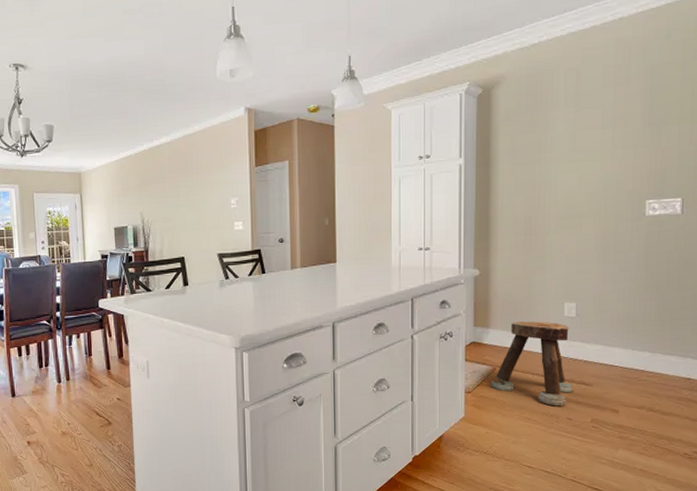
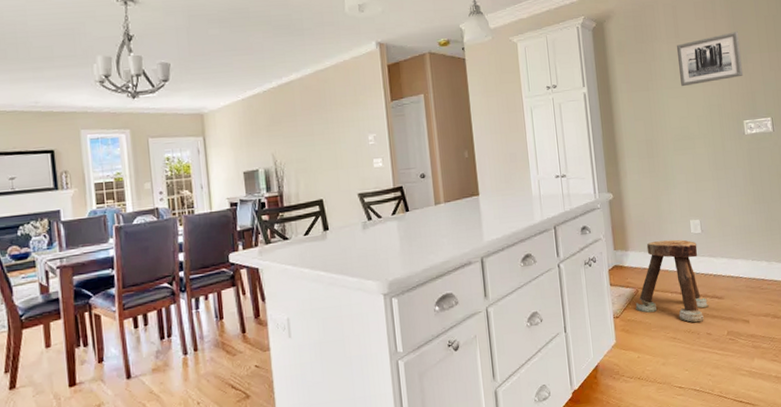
wall art: none [574,100,655,161] -> present [676,32,744,87]

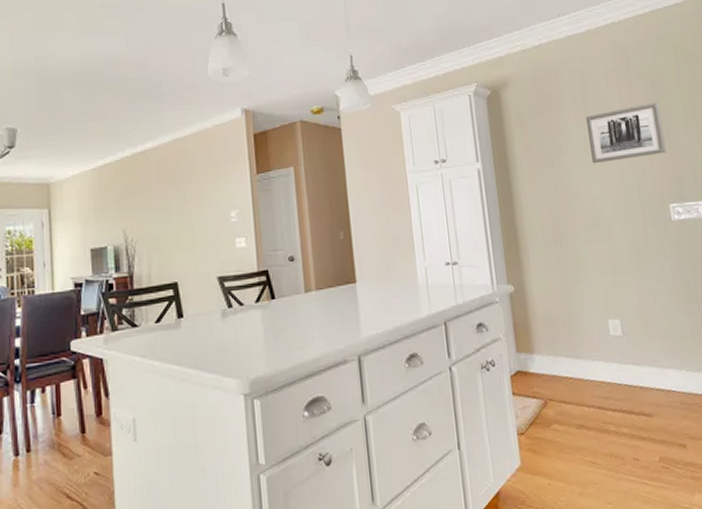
stool: present [635,239,709,323] -> none [544,342,635,445]

